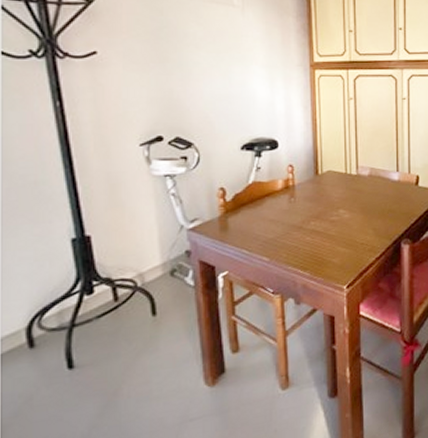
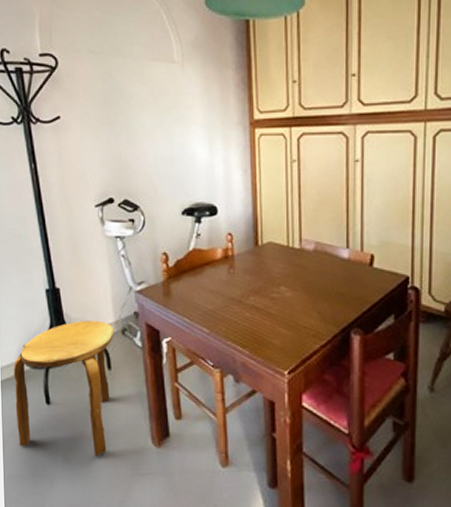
stool: none [20,265,161,427] -> present [13,320,115,457]

